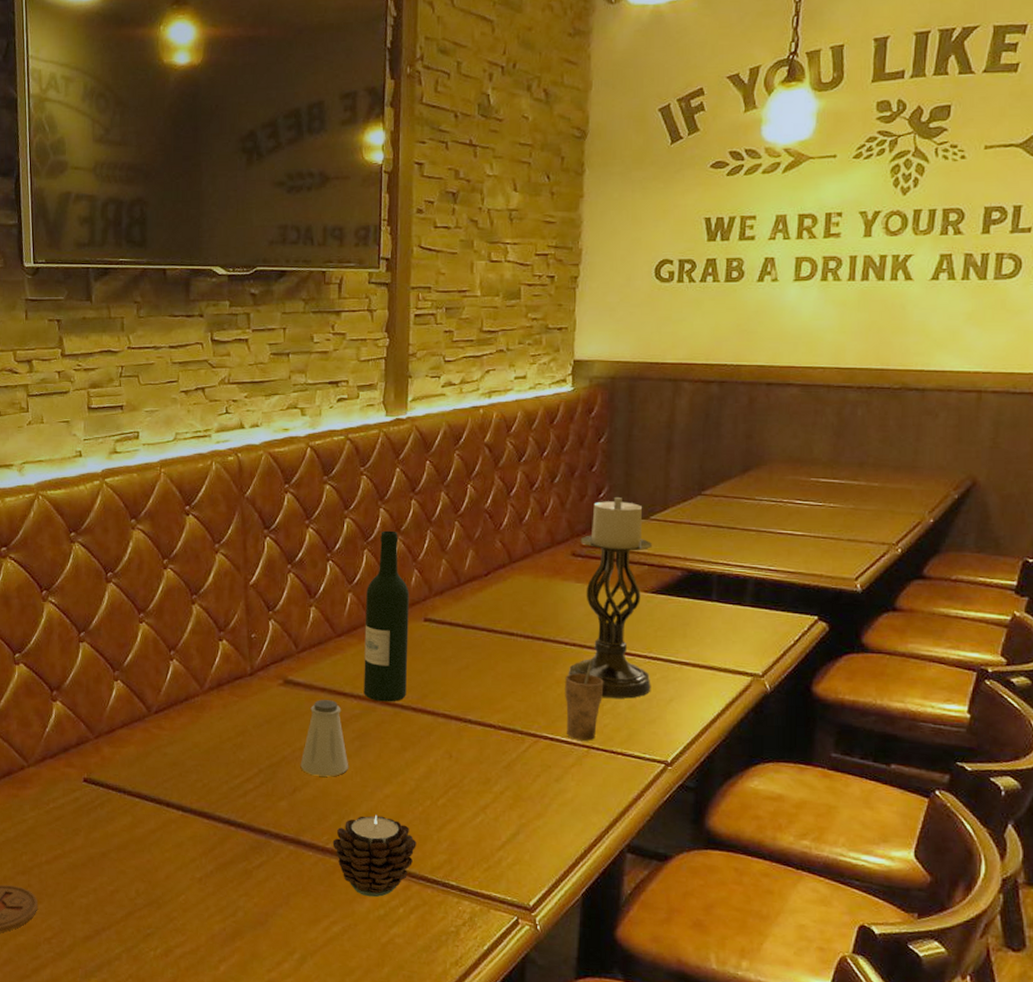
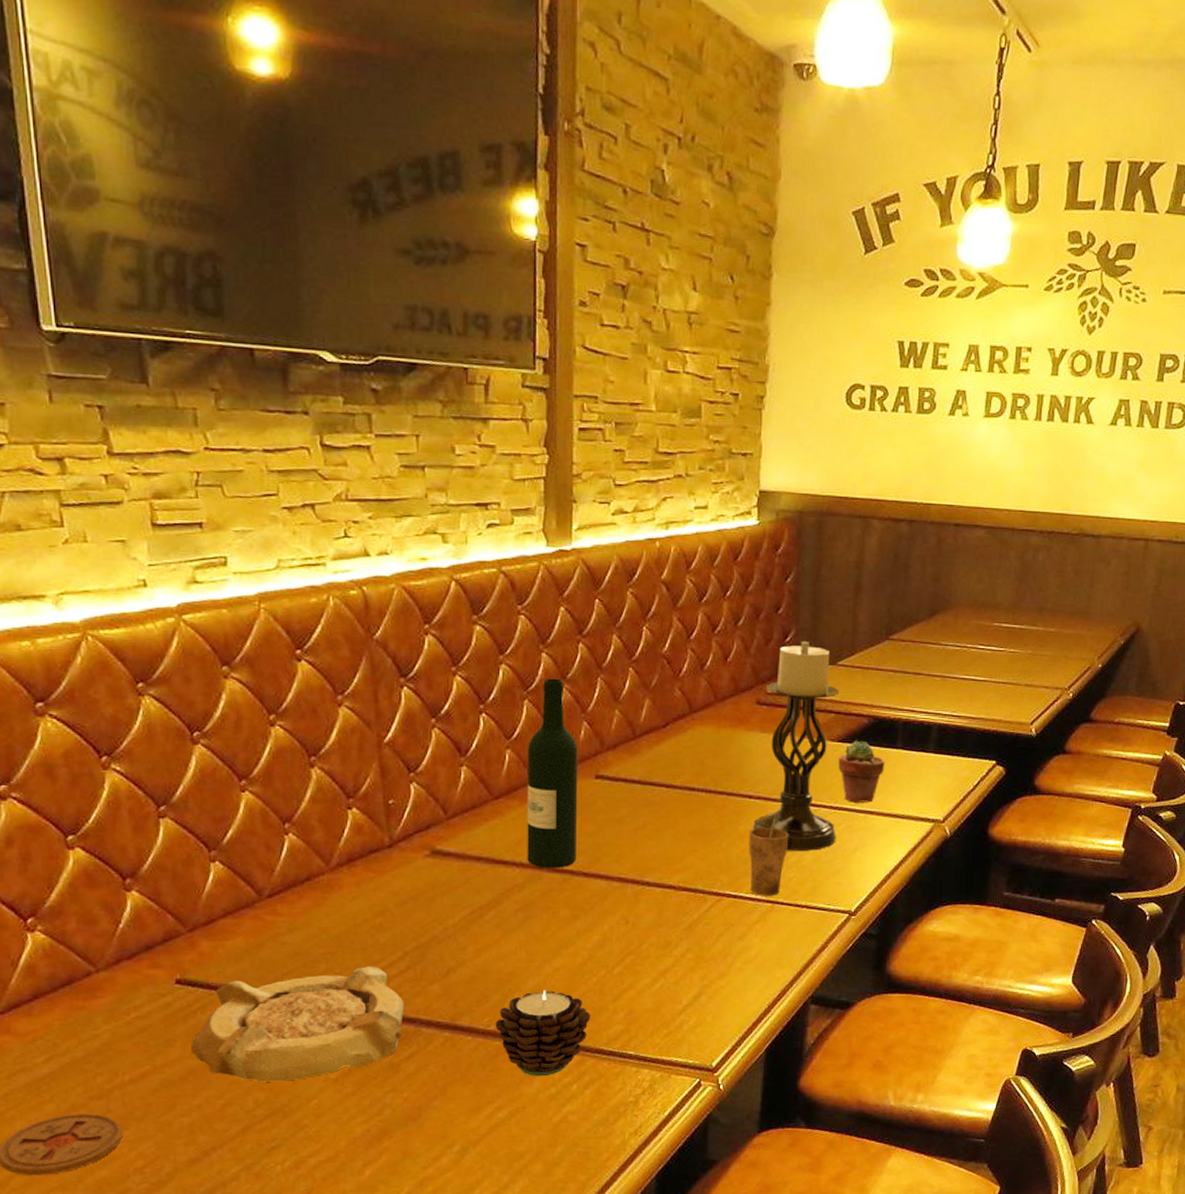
ashtray: none [92,779,258,876] -> present [191,966,405,1082]
saltshaker: present [300,699,349,777] -> none [454,870,512,954]
potted succulent: none [652,592,700,655] -> present [838,740,885,804]

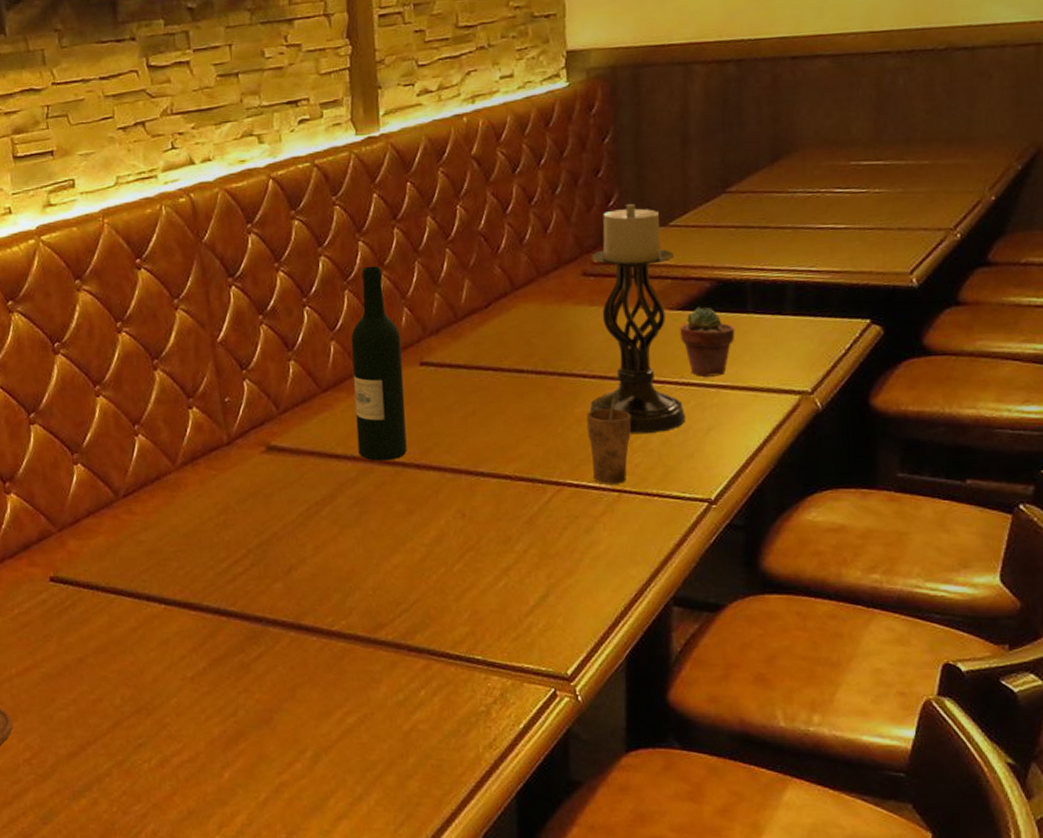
ashtray: present [191,966,405,1082] -> none [65,564,251,679]
candle: present [495,989,591,1077] -> none [338,588,434,681]

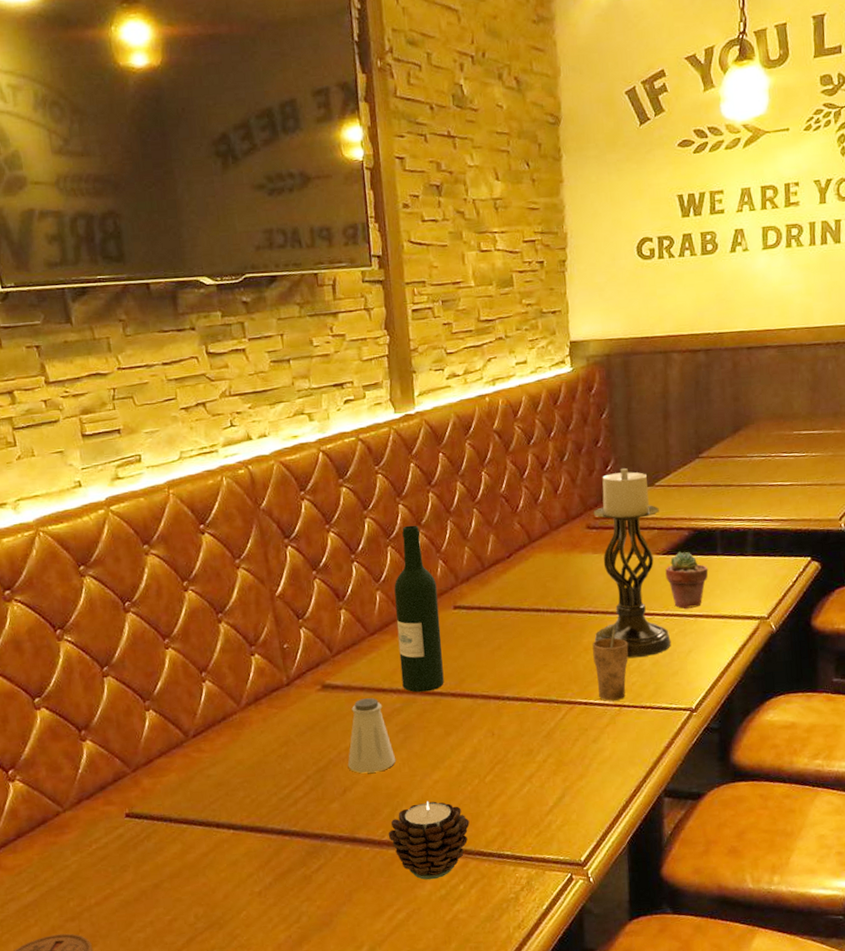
saltshaker: none [293,464,350,551] -> present [347,698,396,774]
candle: none [338,588,434,681] -> present [388,800,470,880]

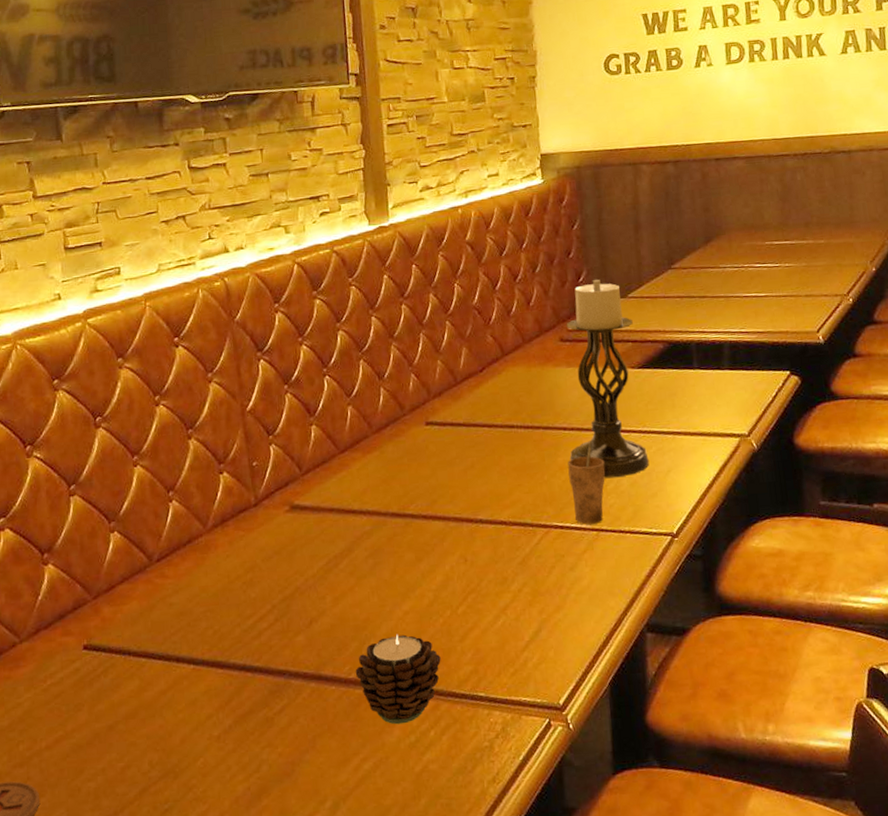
saltshaker: present [347,698,396,774] -> none [314,520,365,603]
wine bottle: present [394,525,444,693] -> none [365,338,416,514]
potted succulent: present [665,551,709,610] -> none [641,365,685,426]

